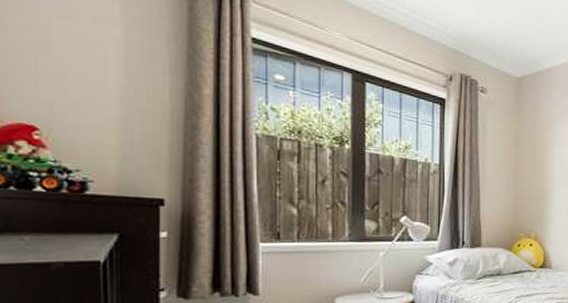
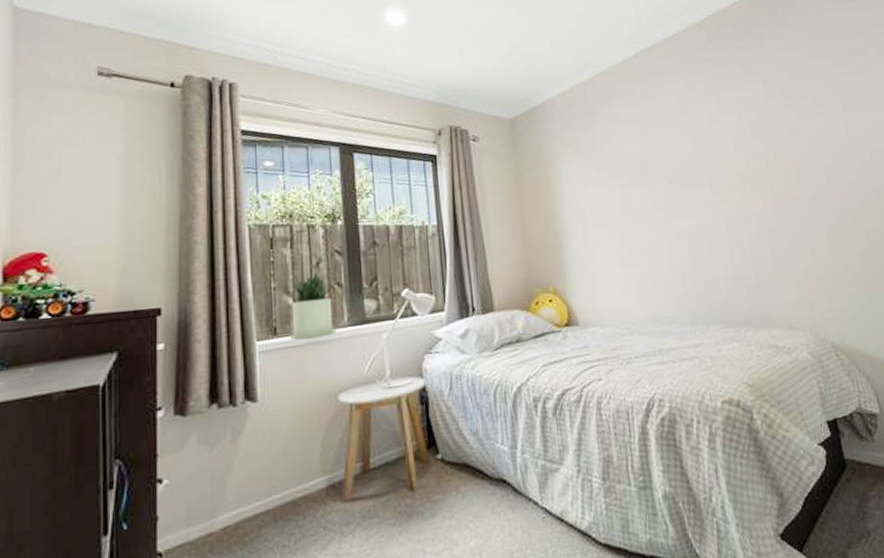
planter: none [291,189,337,247] -> present [288,272,337,340]

